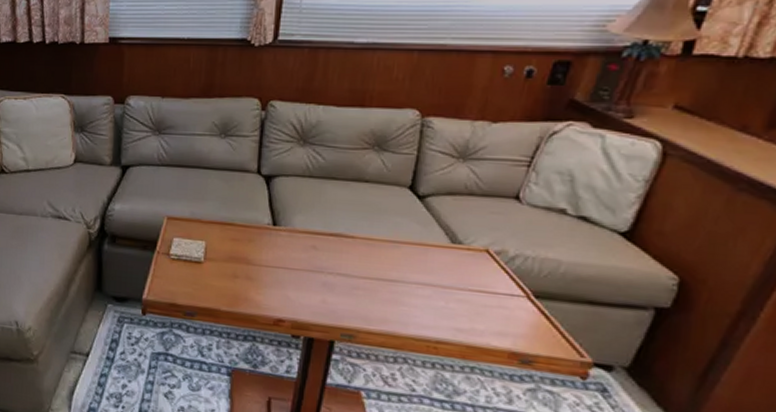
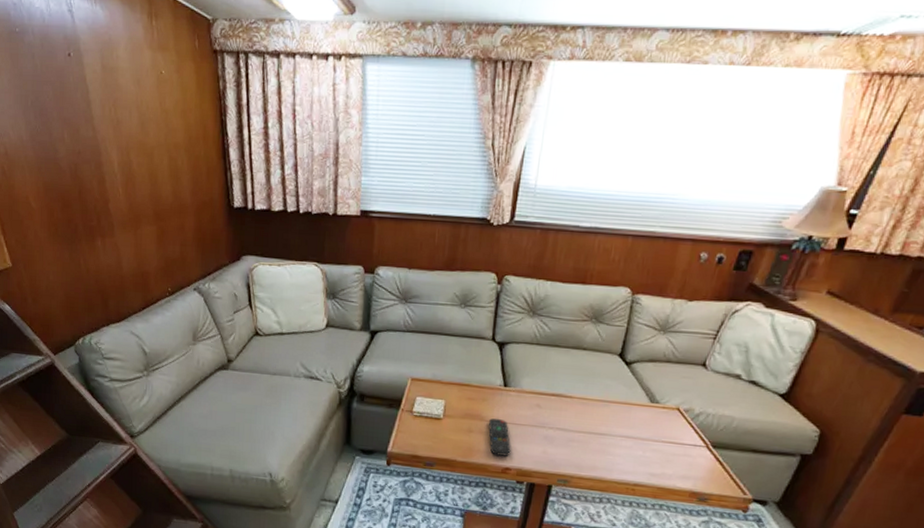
remote control: none [257,262,284,306] -> present [488,418,511,456]

